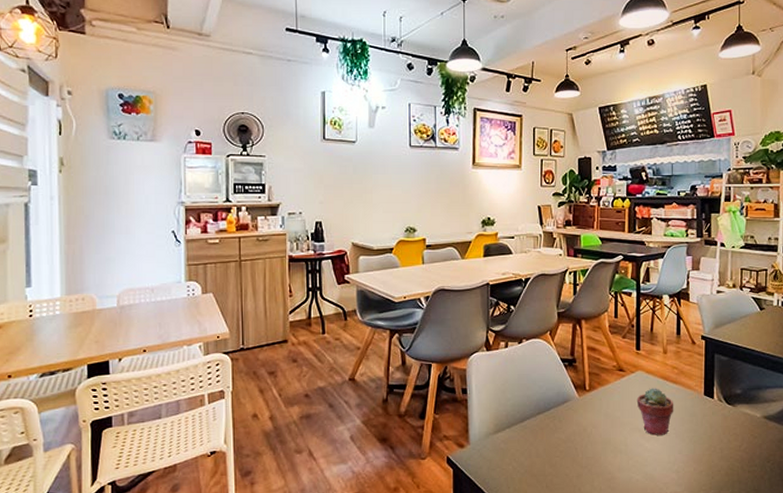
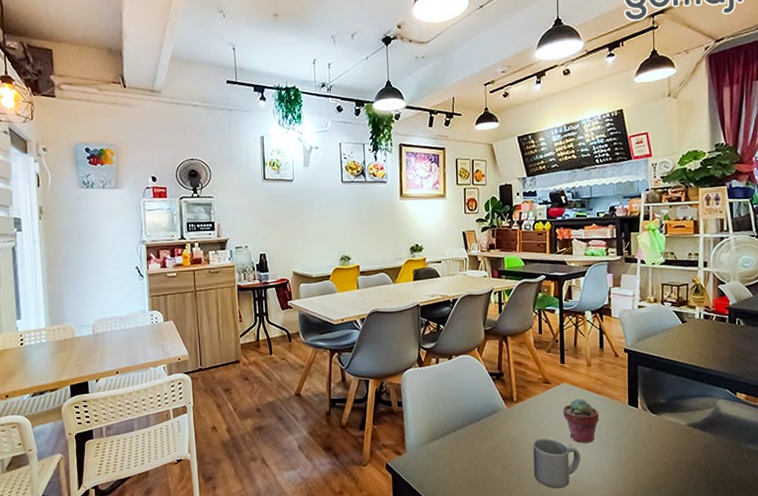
mug: none [605,430,653,484] -> present [533,438,580,488]

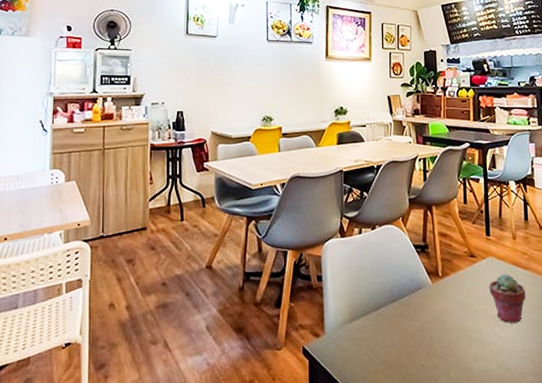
mug: present [533,438,580,488] -> none [459,318,508,374]

